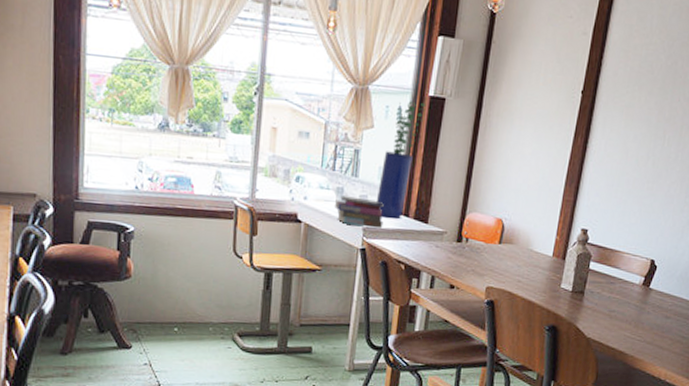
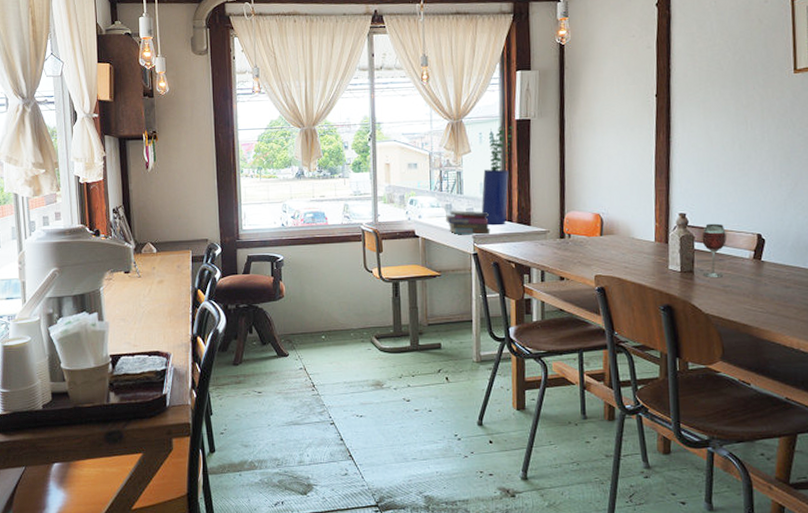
wineglass: none [592,243,623,302] -> present [702,223,726,278]

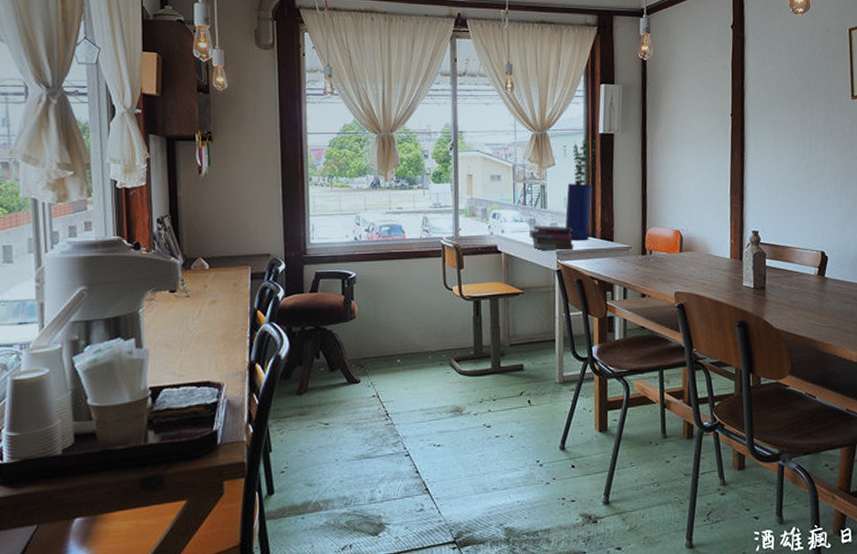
wineglass: present [702,223,726,278] -> none [772,241,794,294]

